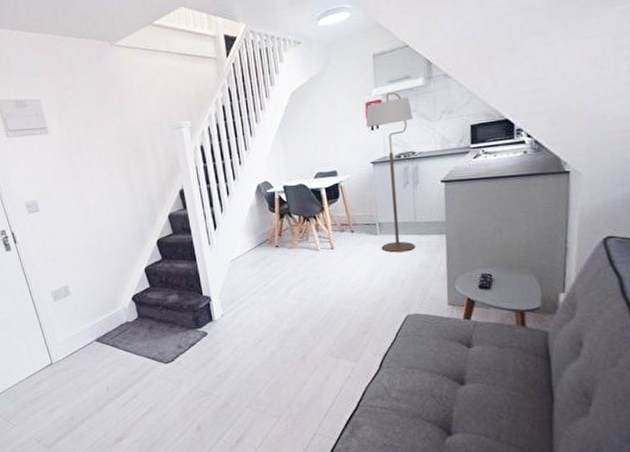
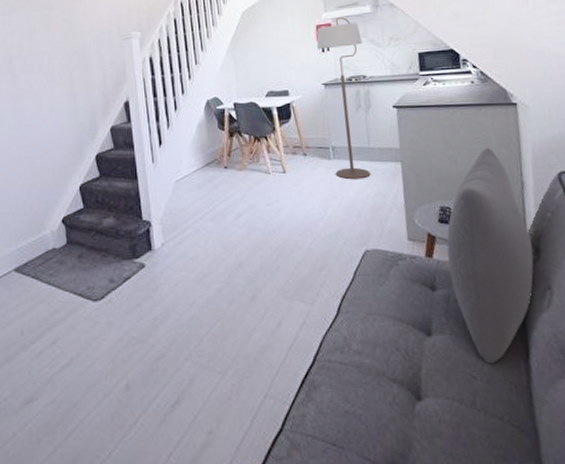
pillow: none [485,216,569,407] -> present [446,147,534,365]

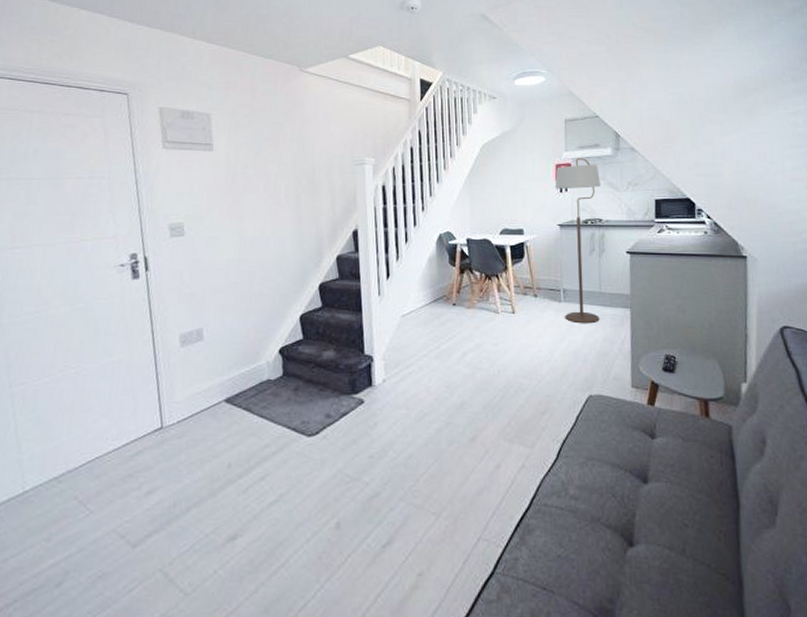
pillow: present [446,147,534,365] -> none [668,298,752,513]

